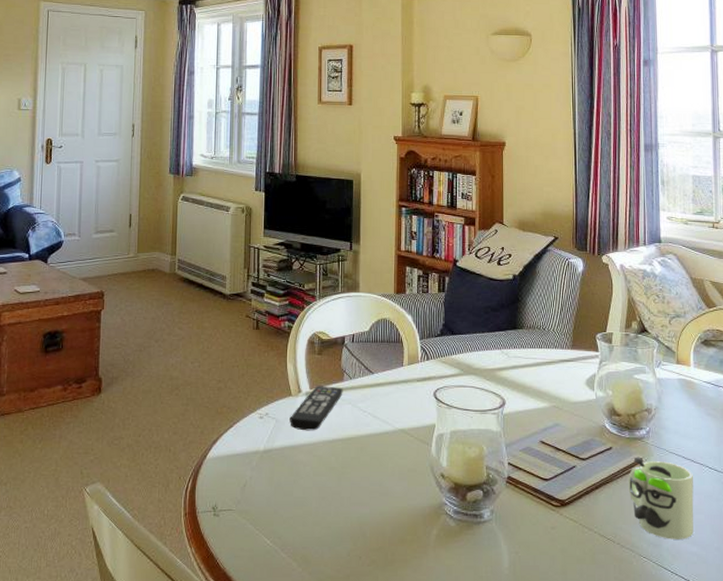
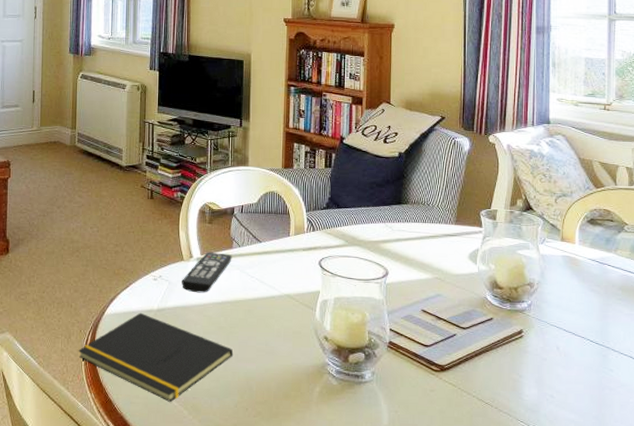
notepad: none [177,454,346,555] -> present [78,312,234,403]
mug: present [628,457,694,539] -> none [508,328,574,407]

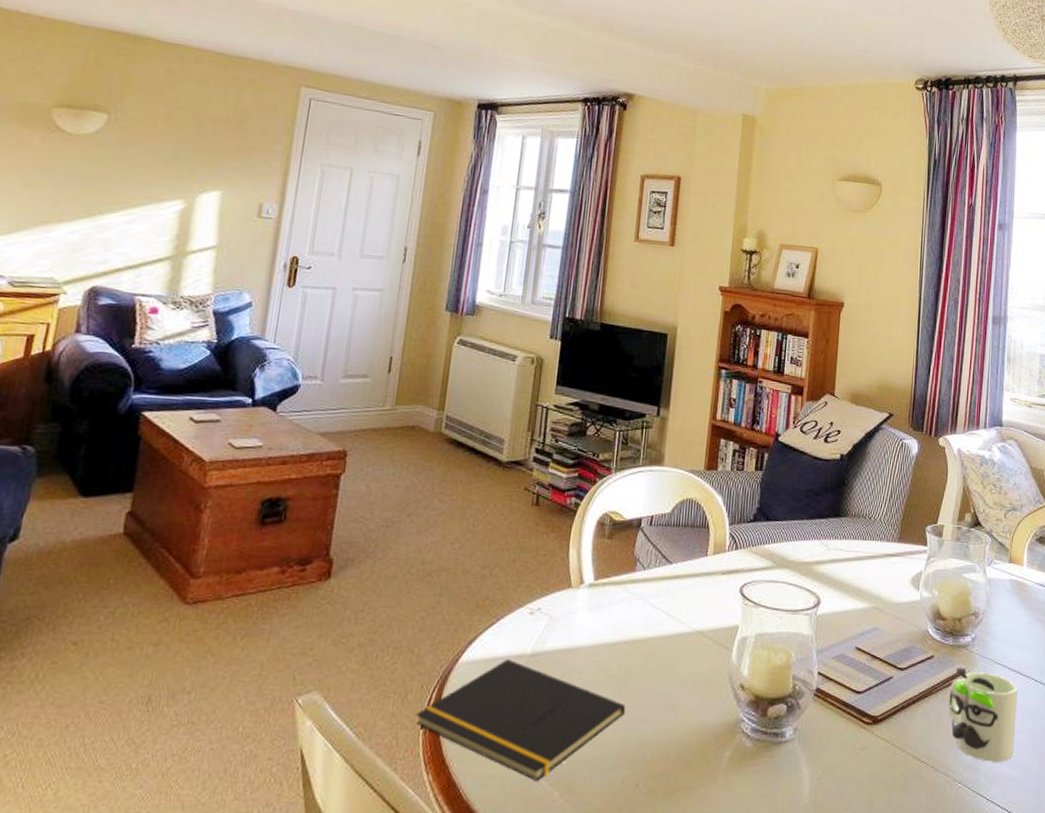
remote control: present [182,252,232,293] -> none [566,576,635,631]
mug: none [508,328,574,407] -> present [948,667,1018,762]

